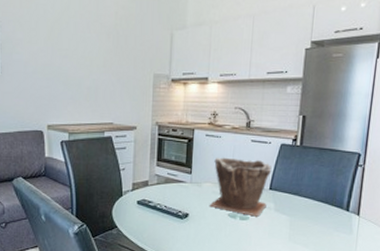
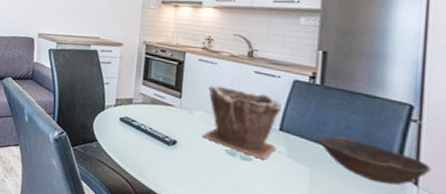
bowl: none [296,186,368,219] -> present [317,135,431,185]

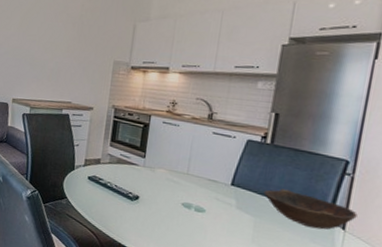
plant pot: present [203,84,282,160] -> none [163,145,235,211]

